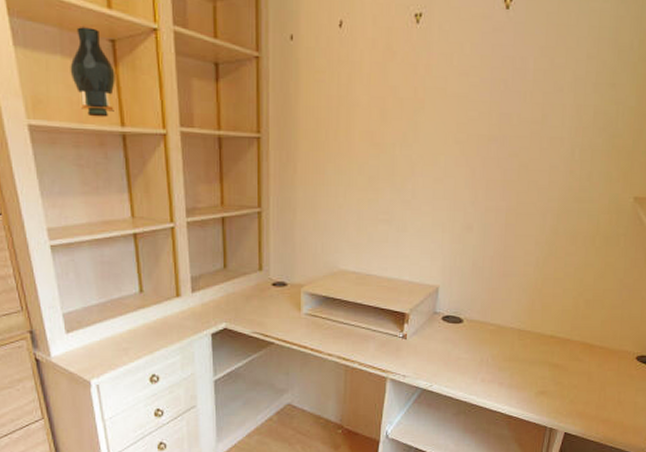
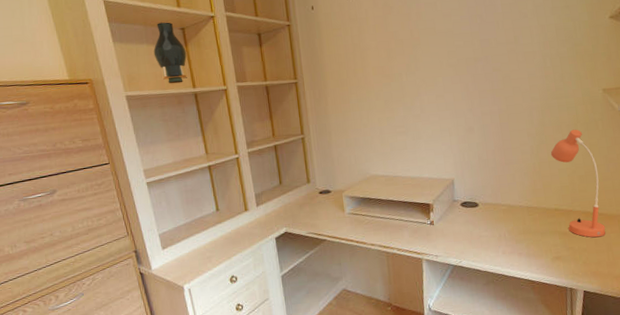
desk lamp: none [558,242,609,374] -> present [550,129,606,238]

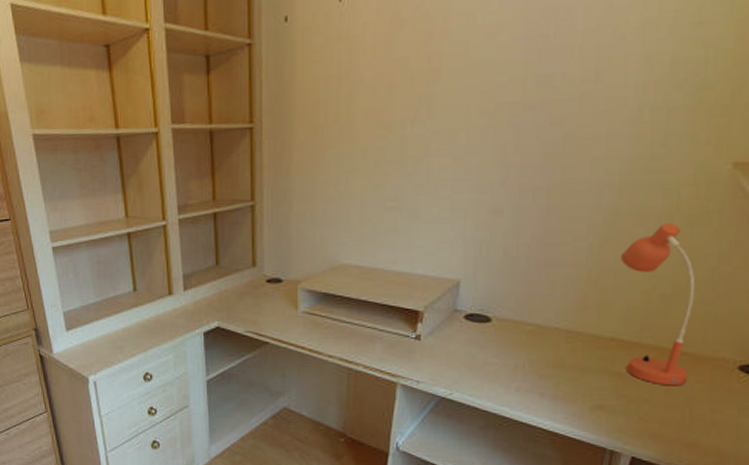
vase: present [153,22,187,84] -> none [69,35,110,122]

